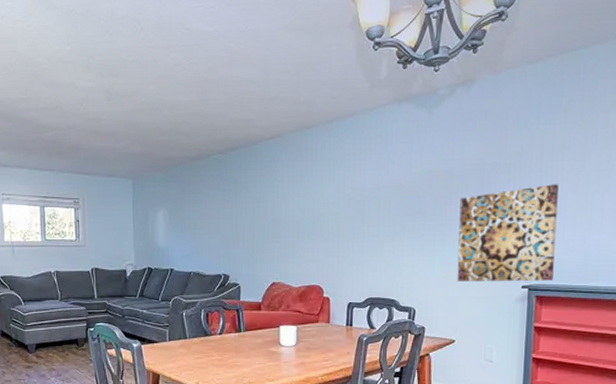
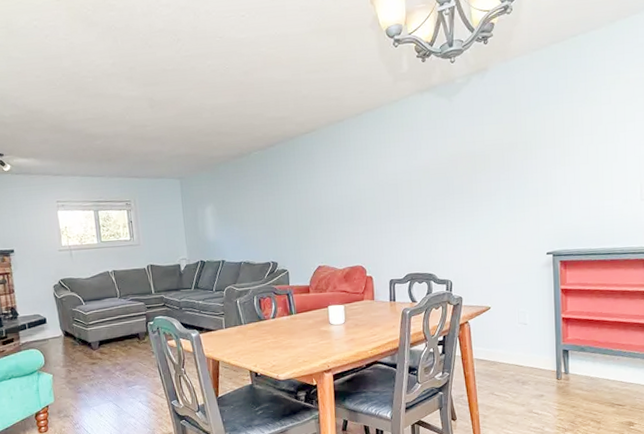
wall art: present [457,184,559,281] -> none [484,158,574,253]

